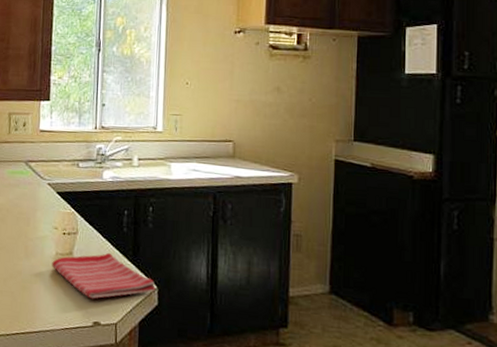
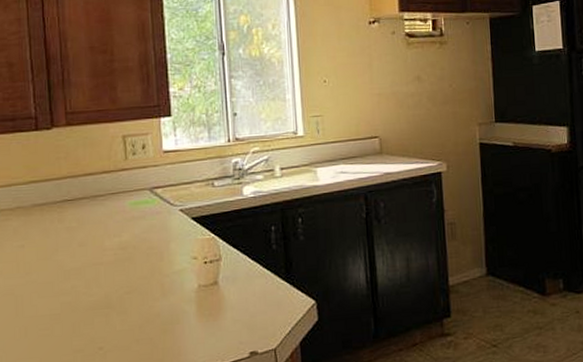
dish towel: present [51,252,156,299] -> none [195,274,314,328]

